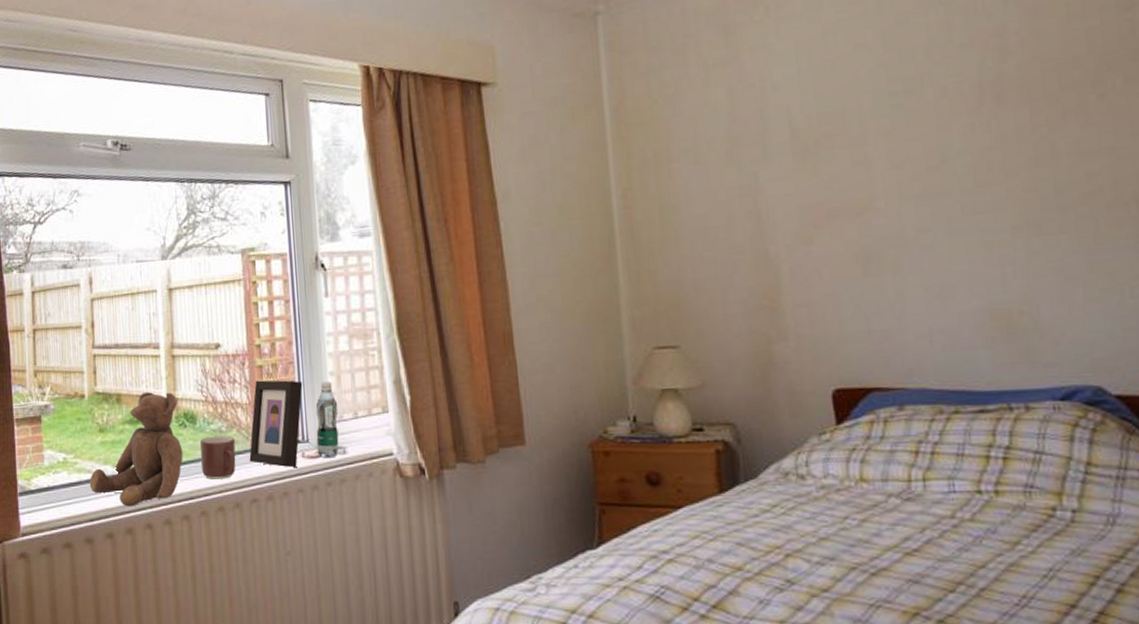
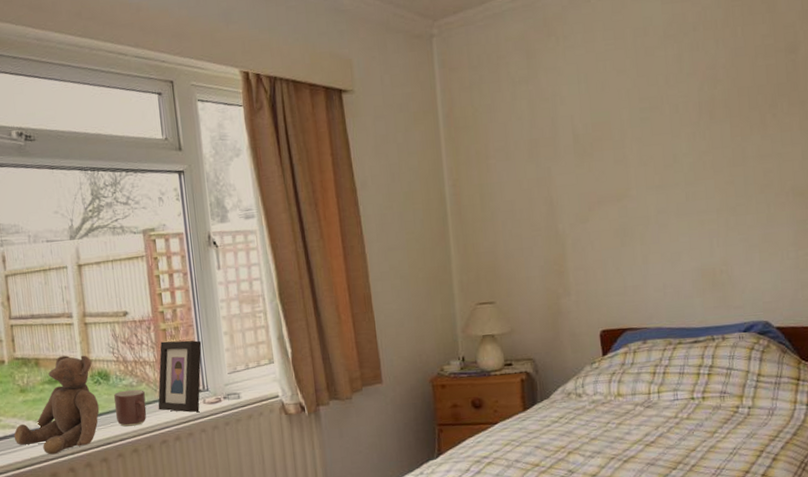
bottle: present [315,382,340,458] -> none [213,340,235,403]

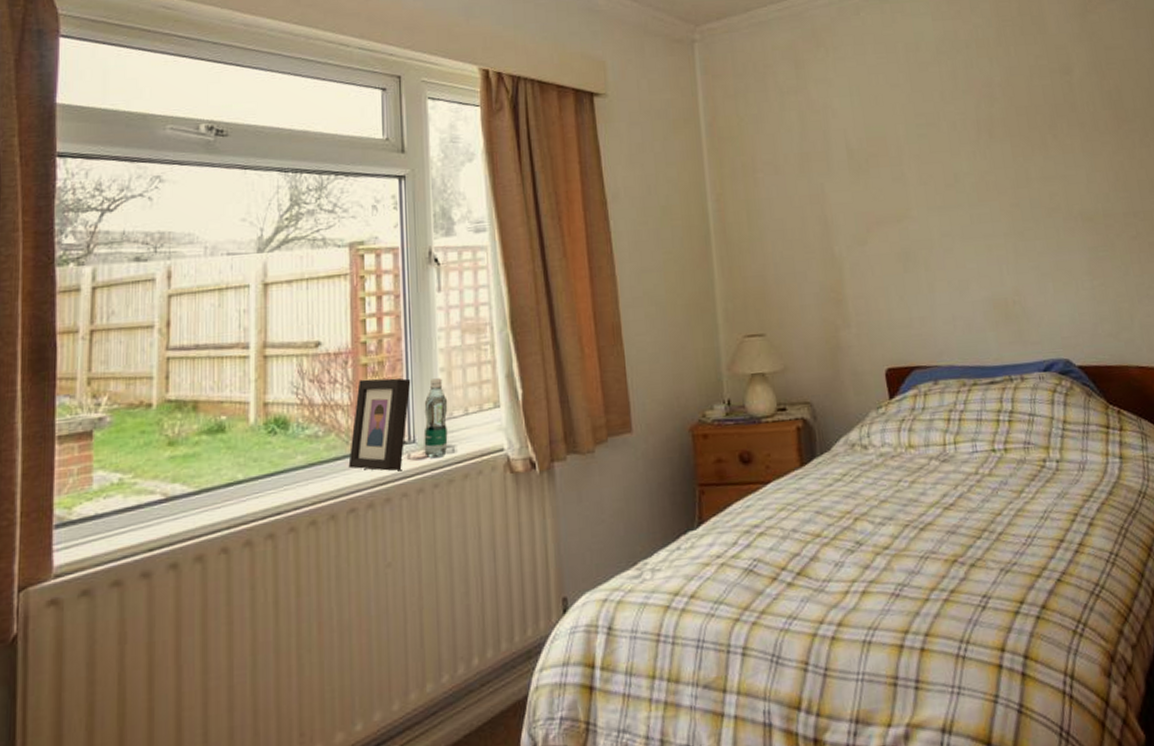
teddy bear: present [13,355,100,455] -> none [151,396,271,530]
mug: present [114,389,147,427] -> none [291,440,333,491]
bottle: none [213,340,235,403] -> present [423,378,448,459]

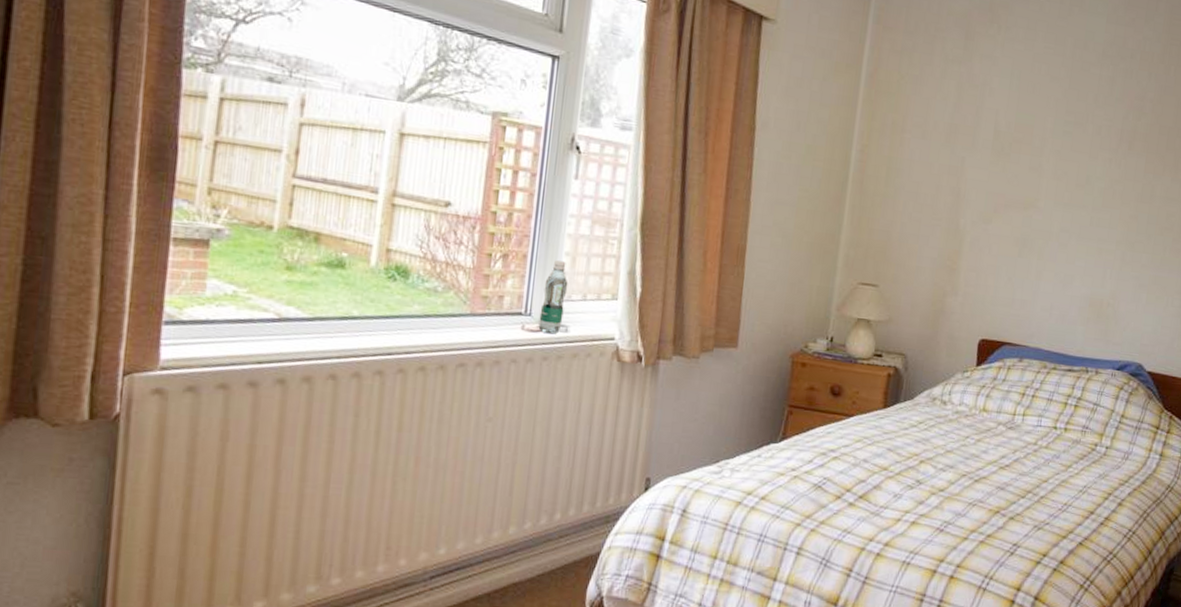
picture frame: present [348,378,411,471] -> none [463,246,536,338]

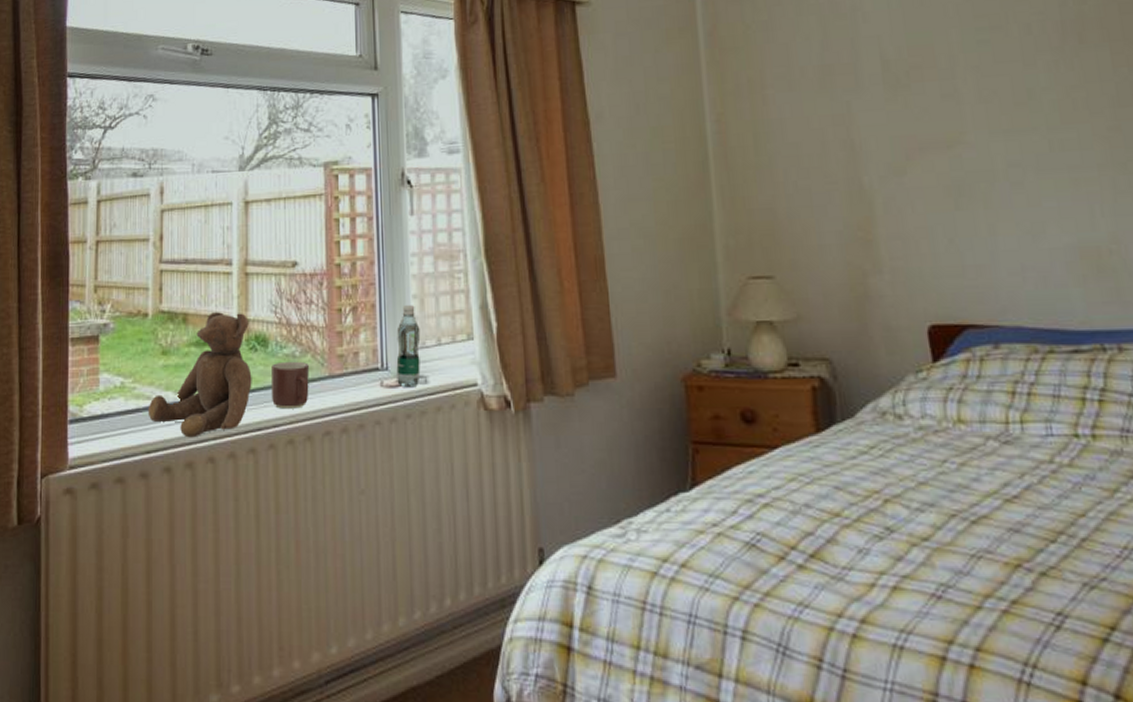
teddy bear: none [263,236,390,354] -> present [148,312,252,438]
mug: none [406,294,450,340] -> present [270,361,309,409]

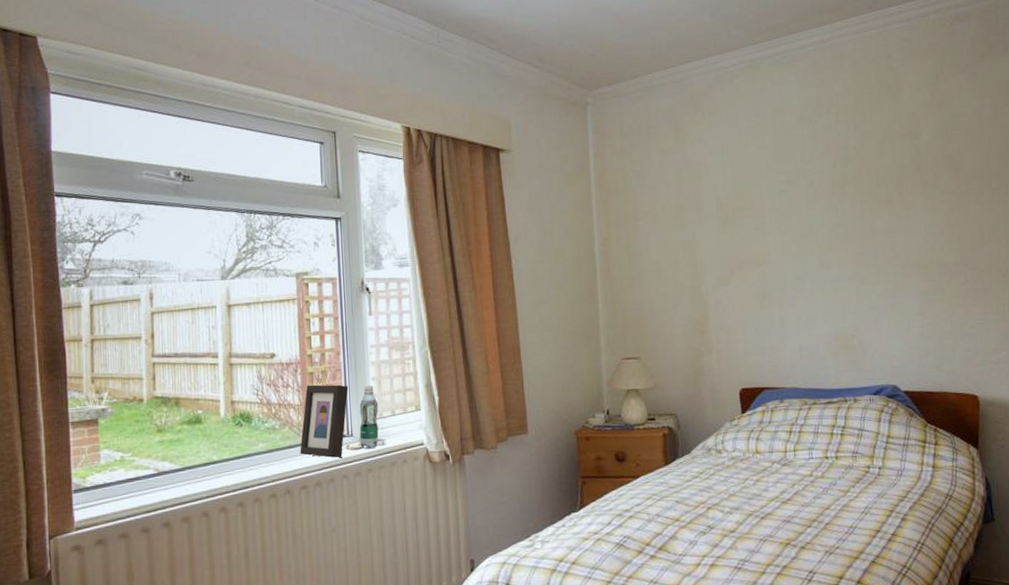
teddy bear: present [148,312,252,438] -> none [146,396,239,498]
mug: present [270,361,309,409] -> none [255,432,288,471]
picture frame: none [323,302,384,397] -> present [300,384,349,458]

